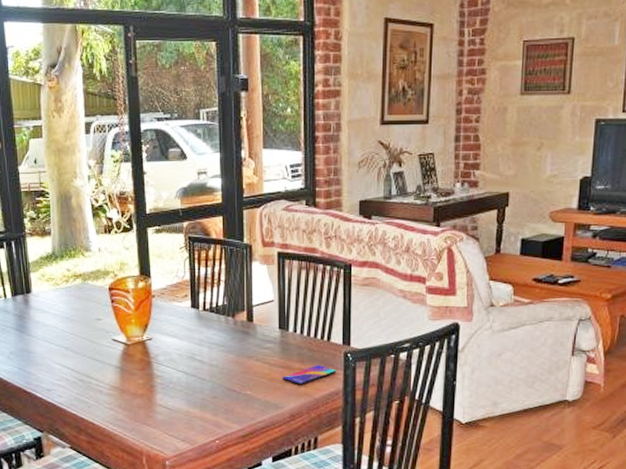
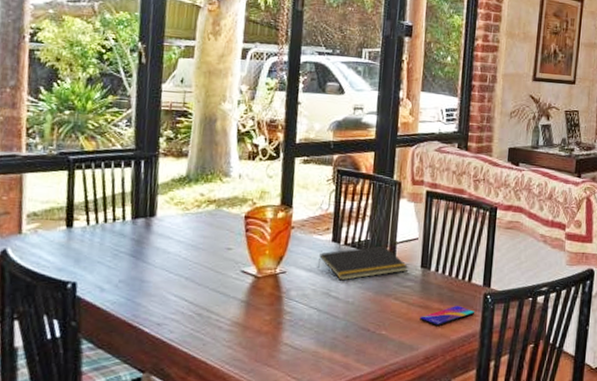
notepad: none [180,309,266,345] -> present [317,245,408,281]

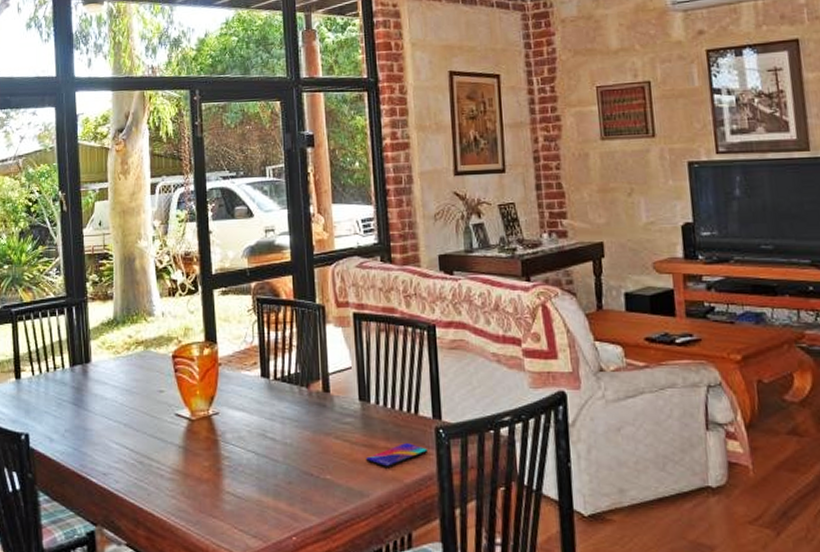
notepad: present [317,245,408,281] -> none [249,378,345,420]

